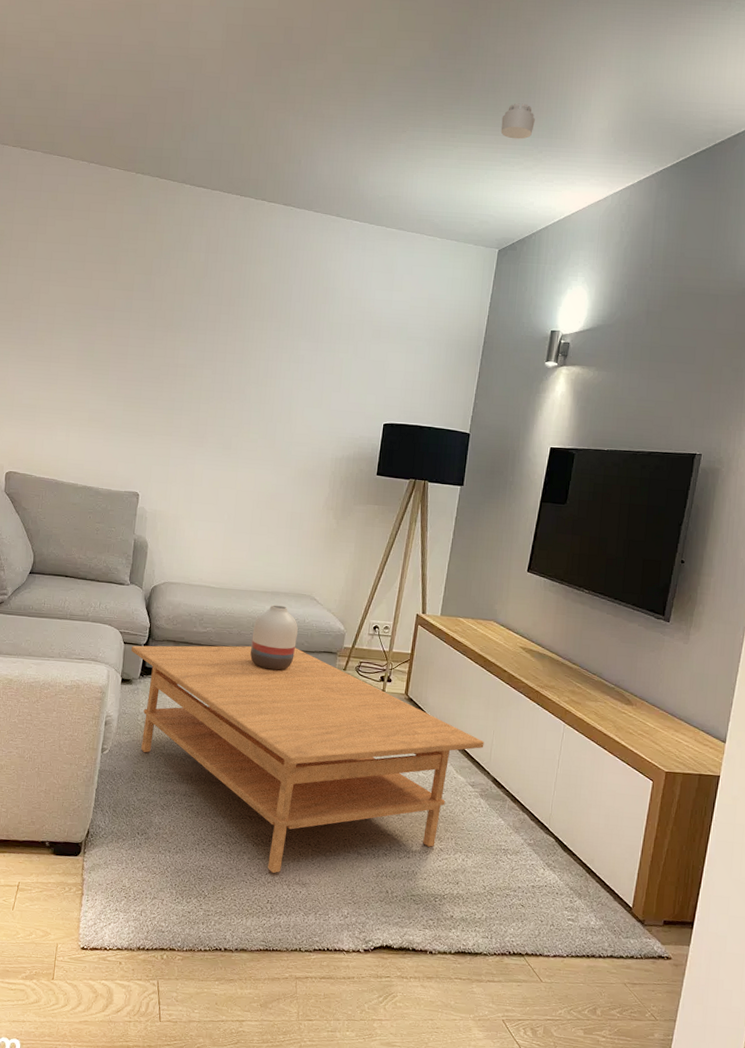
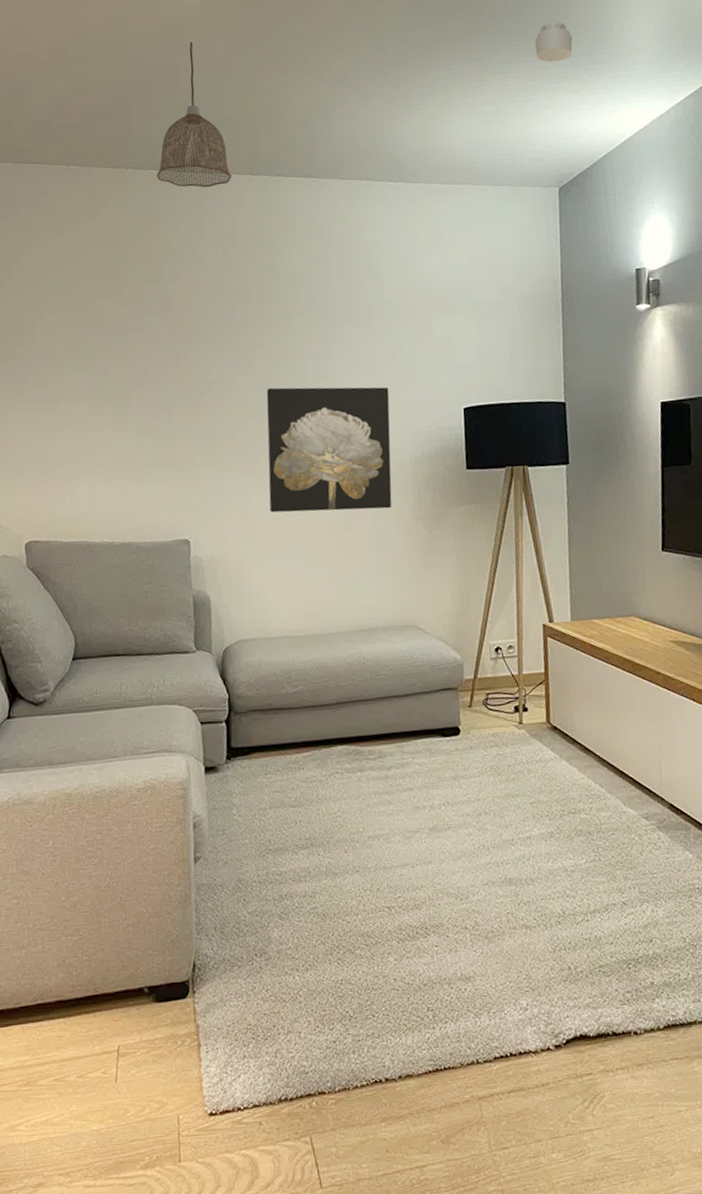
coffee table: present [131,645,484,874] -> none [211,691,651,973]
pendant lamp: none [161,72,224,201] -> present [157,42,232,188]
wall art: none [208,379,324,497] -> present [266,387,392,513]
vase: present [250,604,298,671] -> none [353,643,408,724]

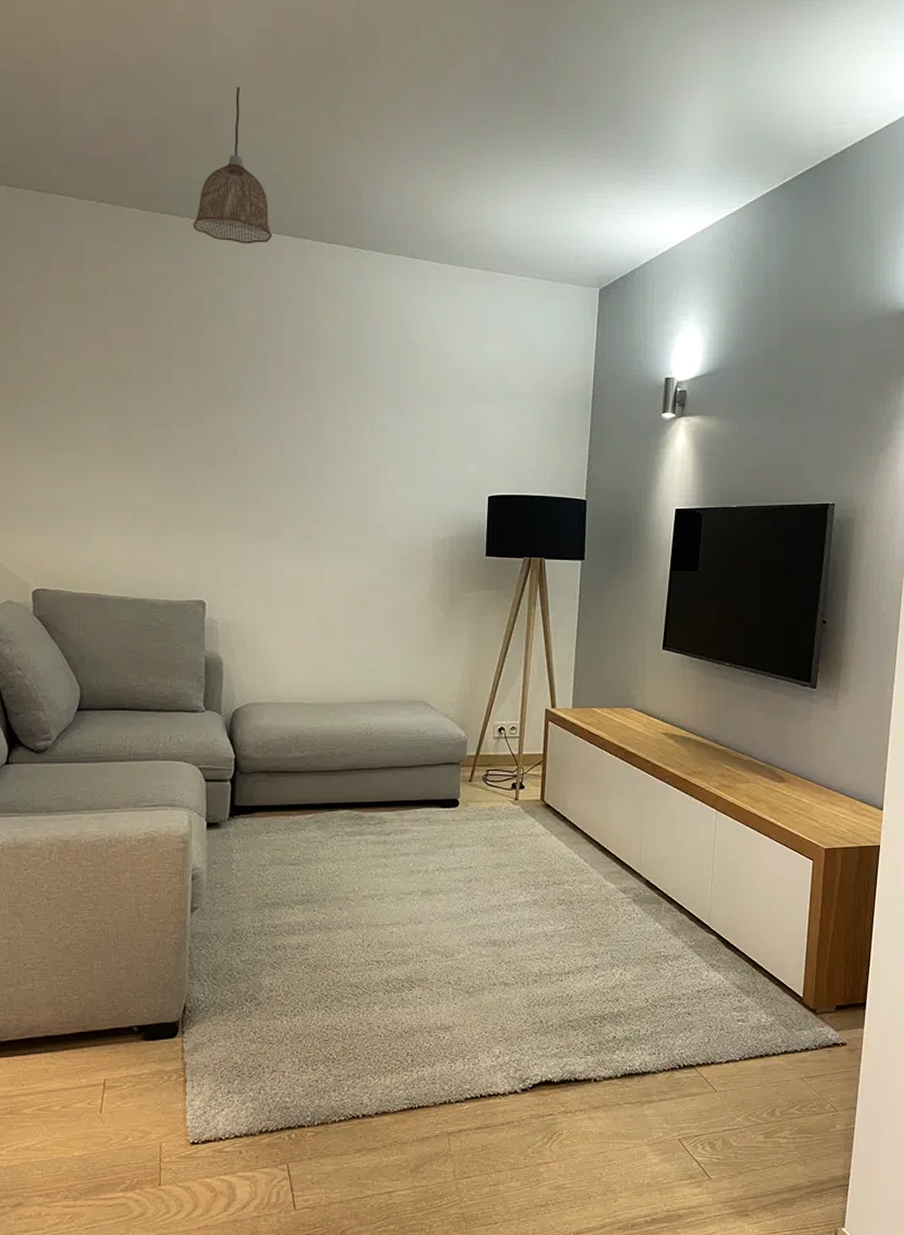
wall art: present [266,387,392,513] -> none [288,457,416,587]
smoke detector: present [534,21,573,63] -> none [590,119,627,161]

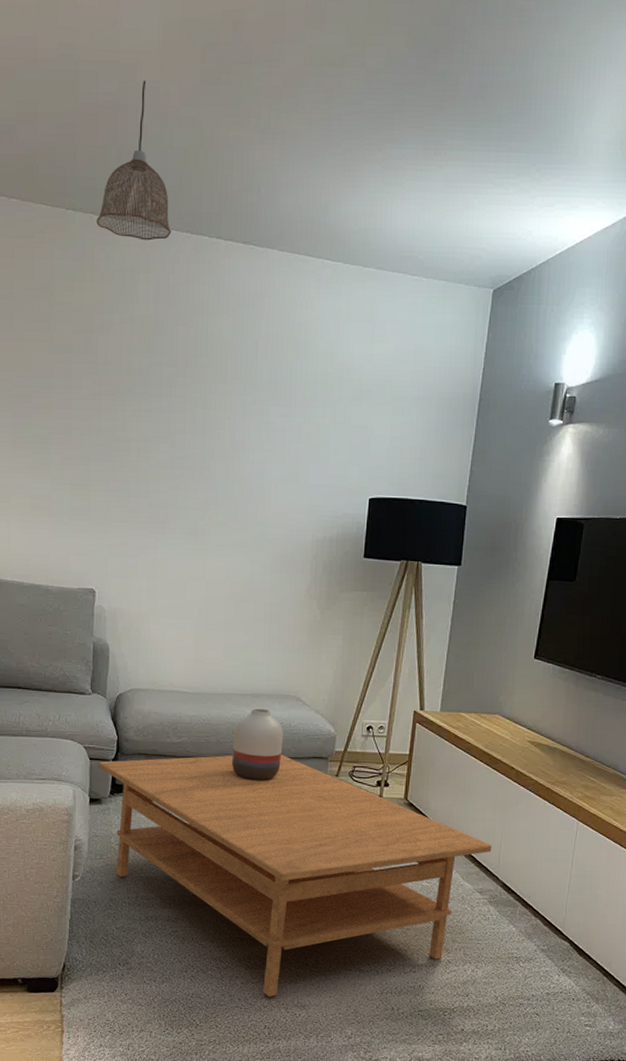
coffee table: none [215,762,633,1022] -> present [99,754,492,997]
vase: none [359,716,412,791] -> present [232,708,283,780]

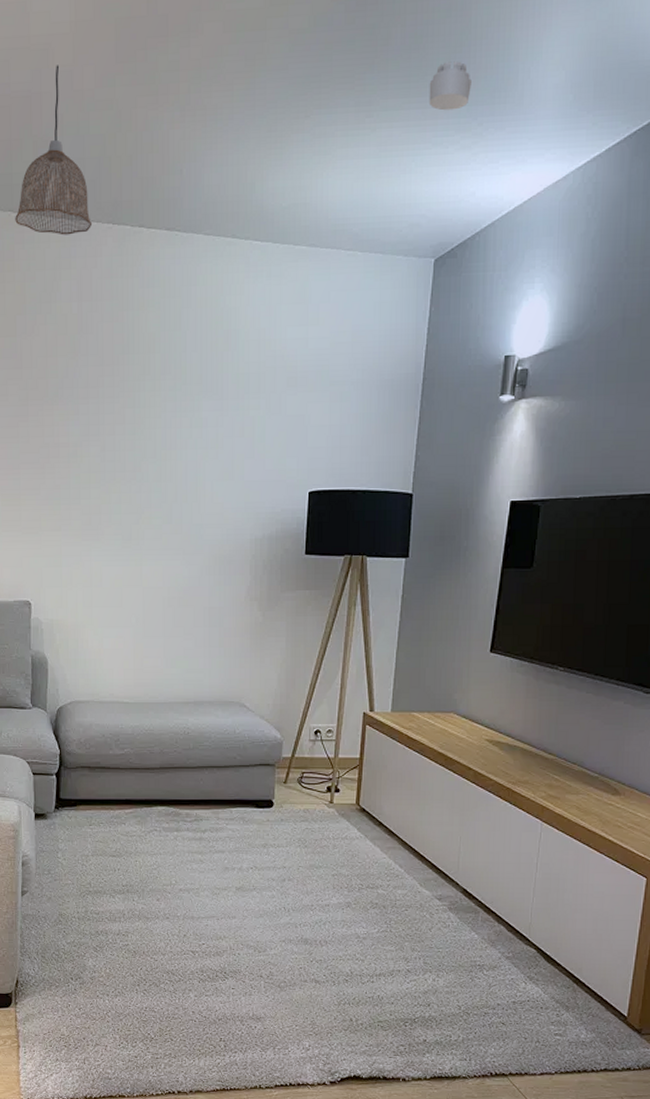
coffee table: present [99,754,492,997] -> none [42,763,450,1010]
vase: present [232,708,283,780] -> none [177,716,228,790]
smoke detector: none [492,111,532,156] -> present [429,61,472,111]

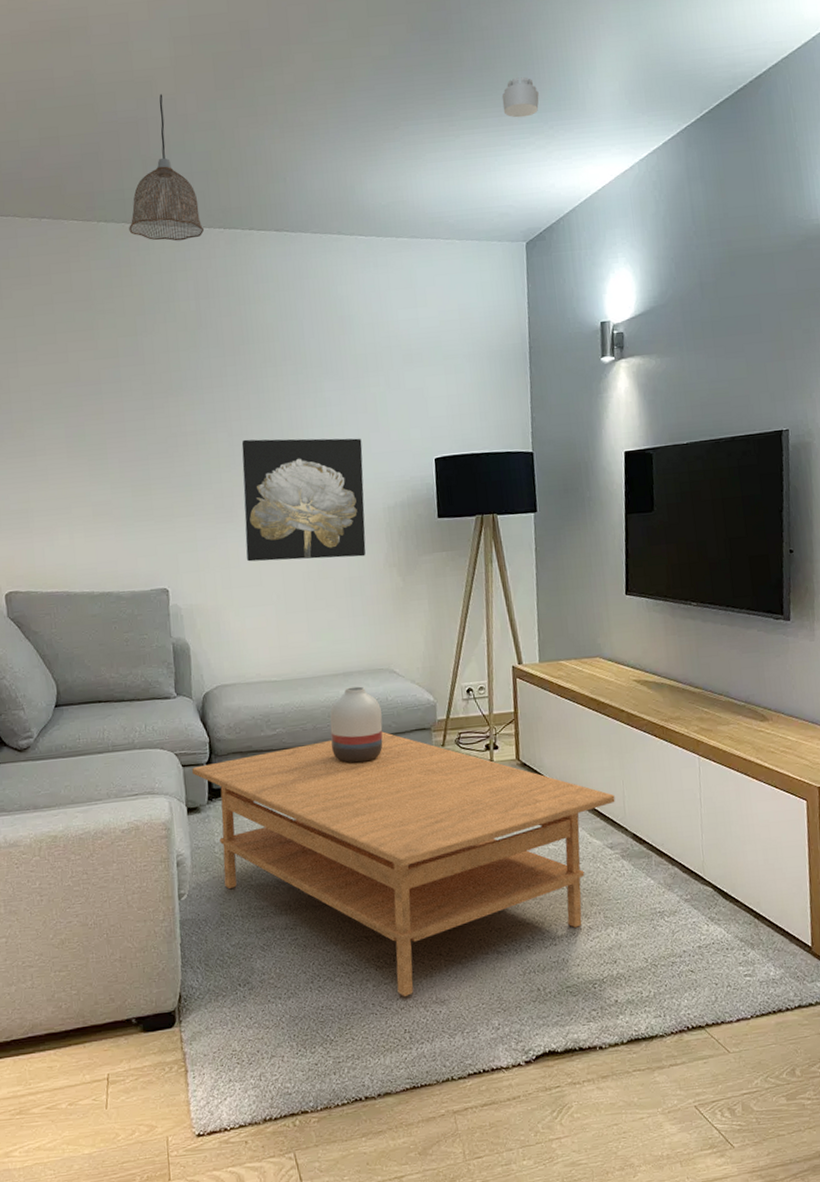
coffee table: none [42,763,450,1010] -> present [192,731,615,997]
wall art: none [108,455,235,587] -> present [241,438,366,562]
vase: none [177,716,228,790] -> present [330,686,383,764]

